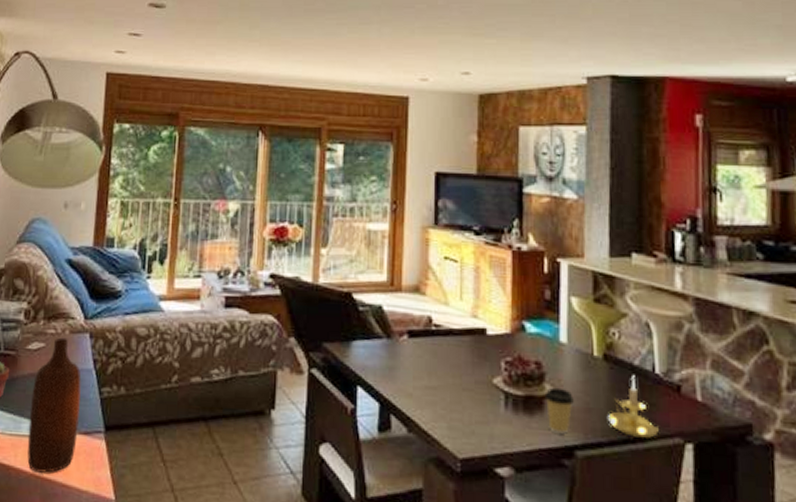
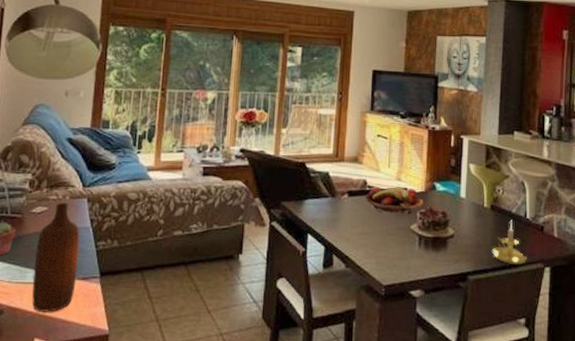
fruit basket: none [430,326,509,364] -> present [364,187,423,215]
coffee cup: present [544,387,575,434] -> none [448,230,470,264]

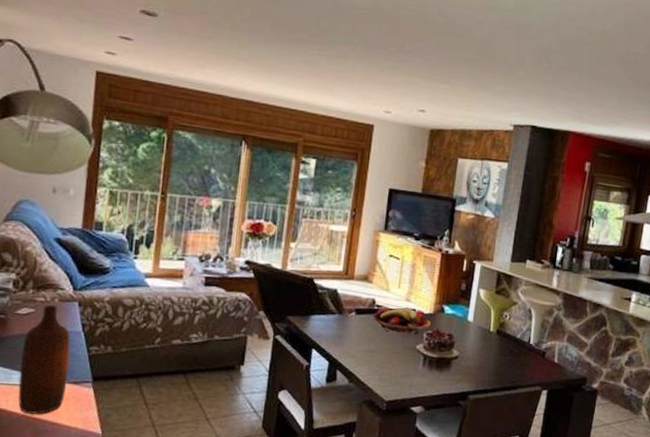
candle holder: present [492,220,527,266] -> none [494,345,527,388]

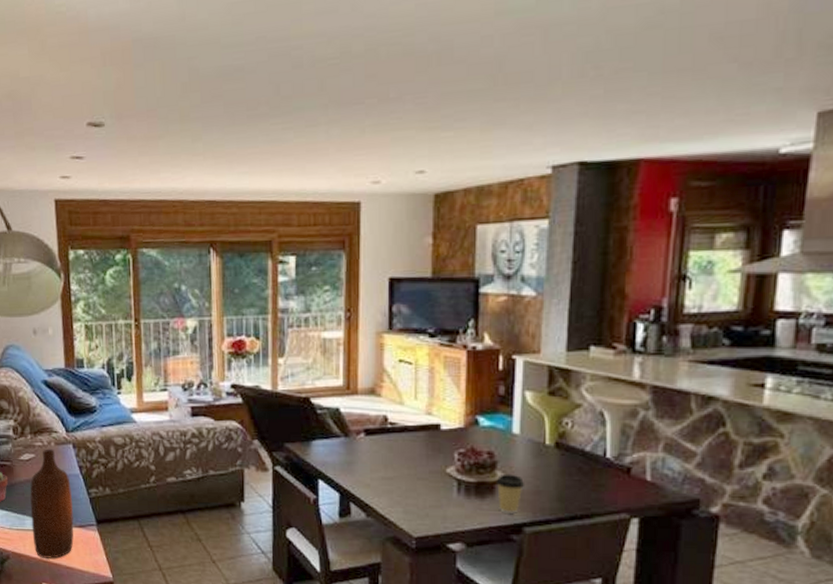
fruit basket: present [372,307,431,335] -> none [385,423,462,455]
coffee cup: none [452,352,473,384] -> present [496,474,525,513]

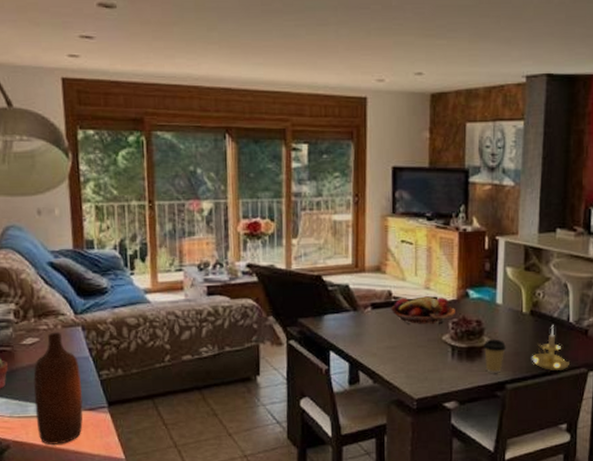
fruit basket: none [385,423,462,455] -> present [390,296,455,326]
candle holder: none [557,460,606,516] -> present [532,325,569,372]

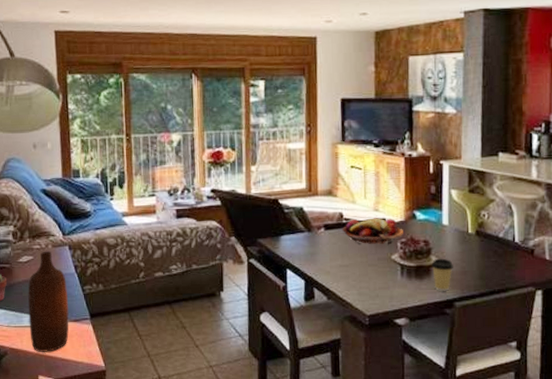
candle holder: present [532,325,569,372] -> none [479,245,517,290]

